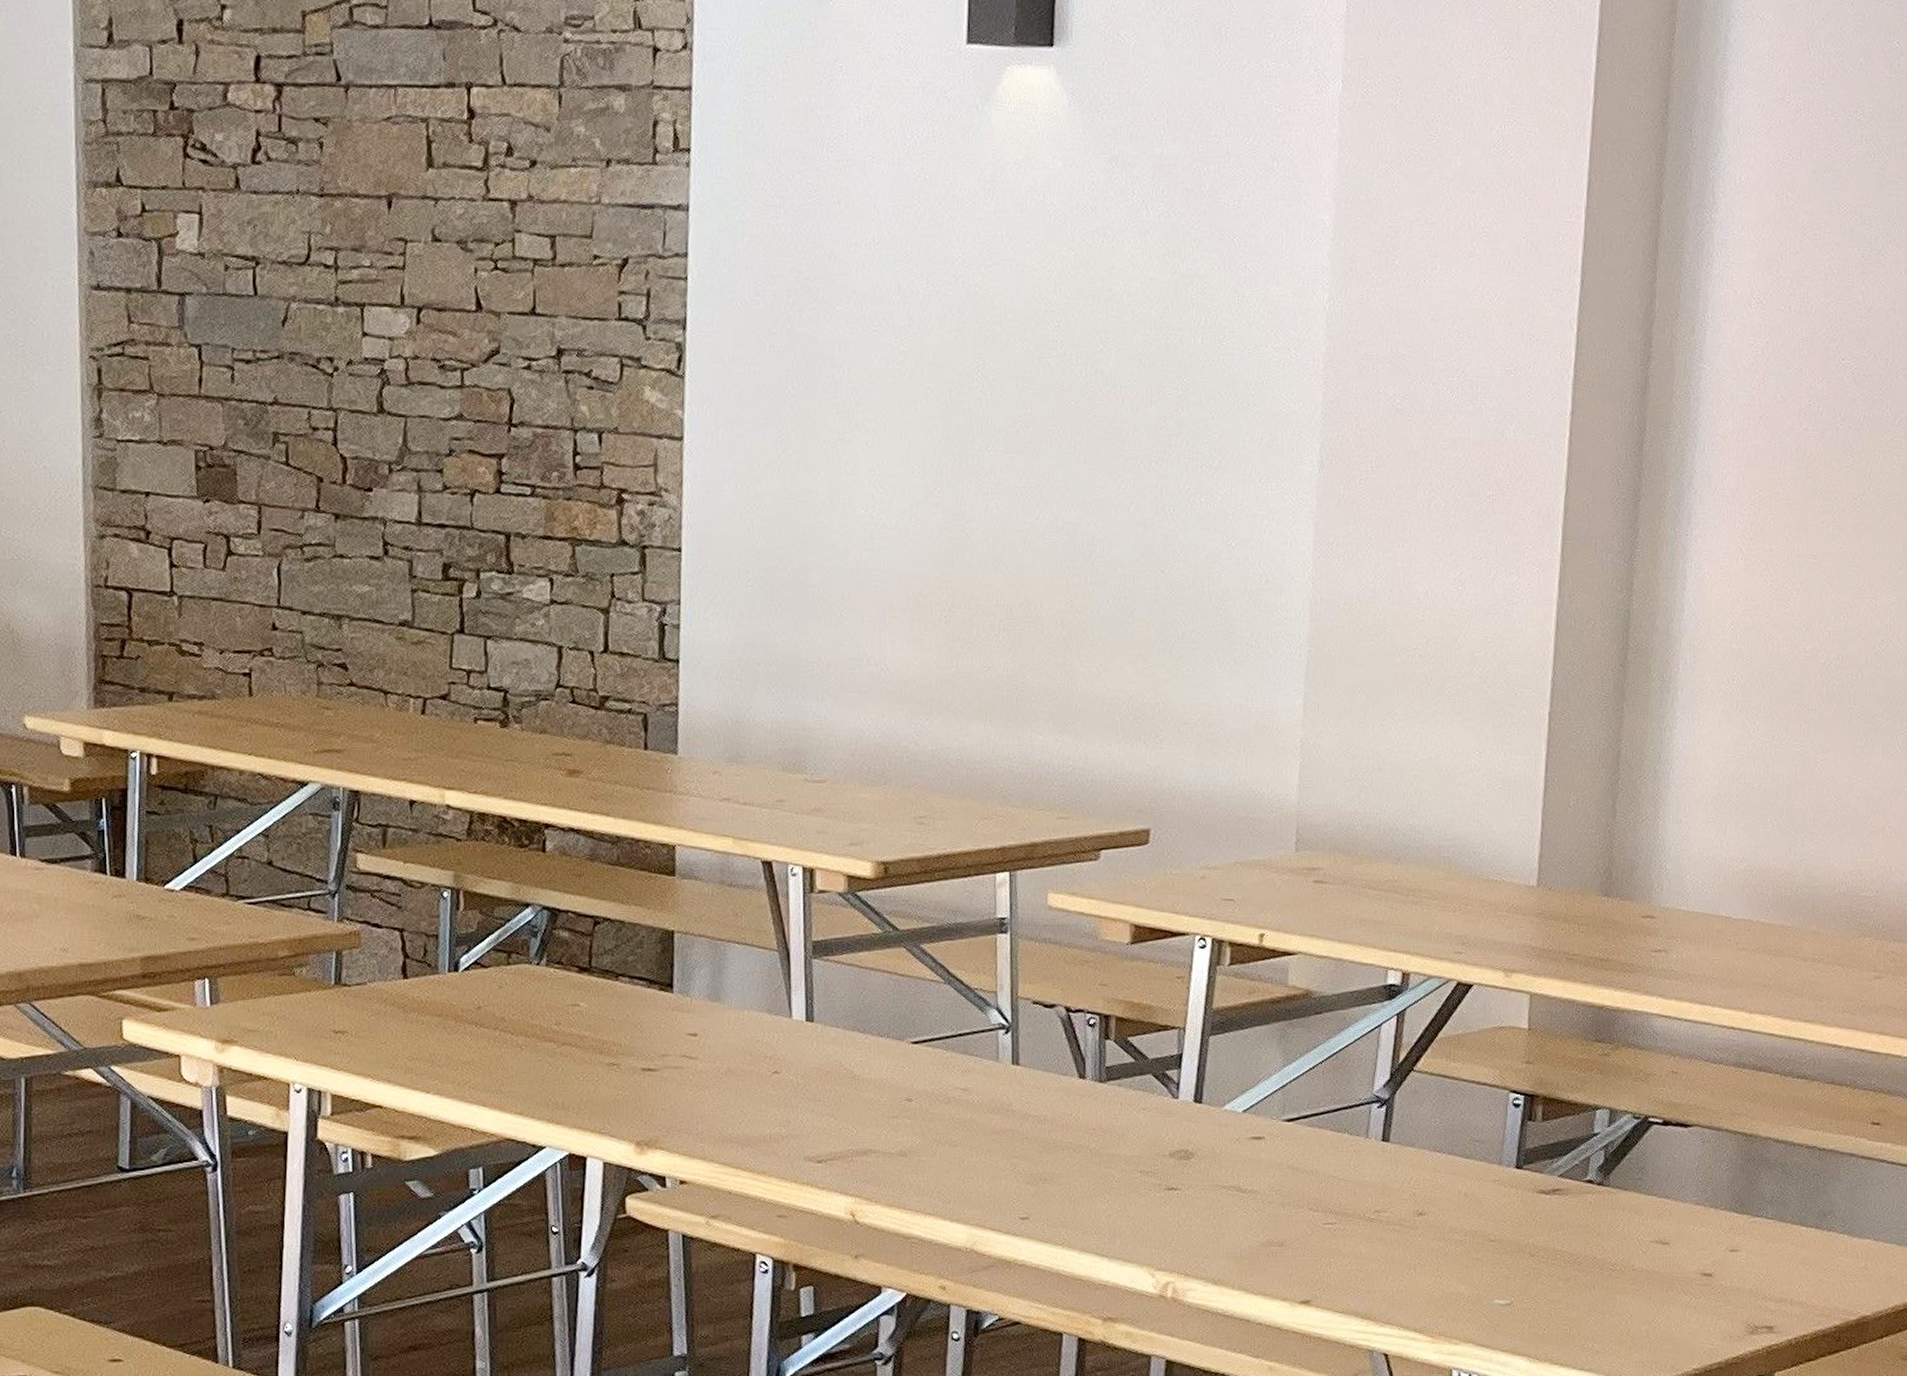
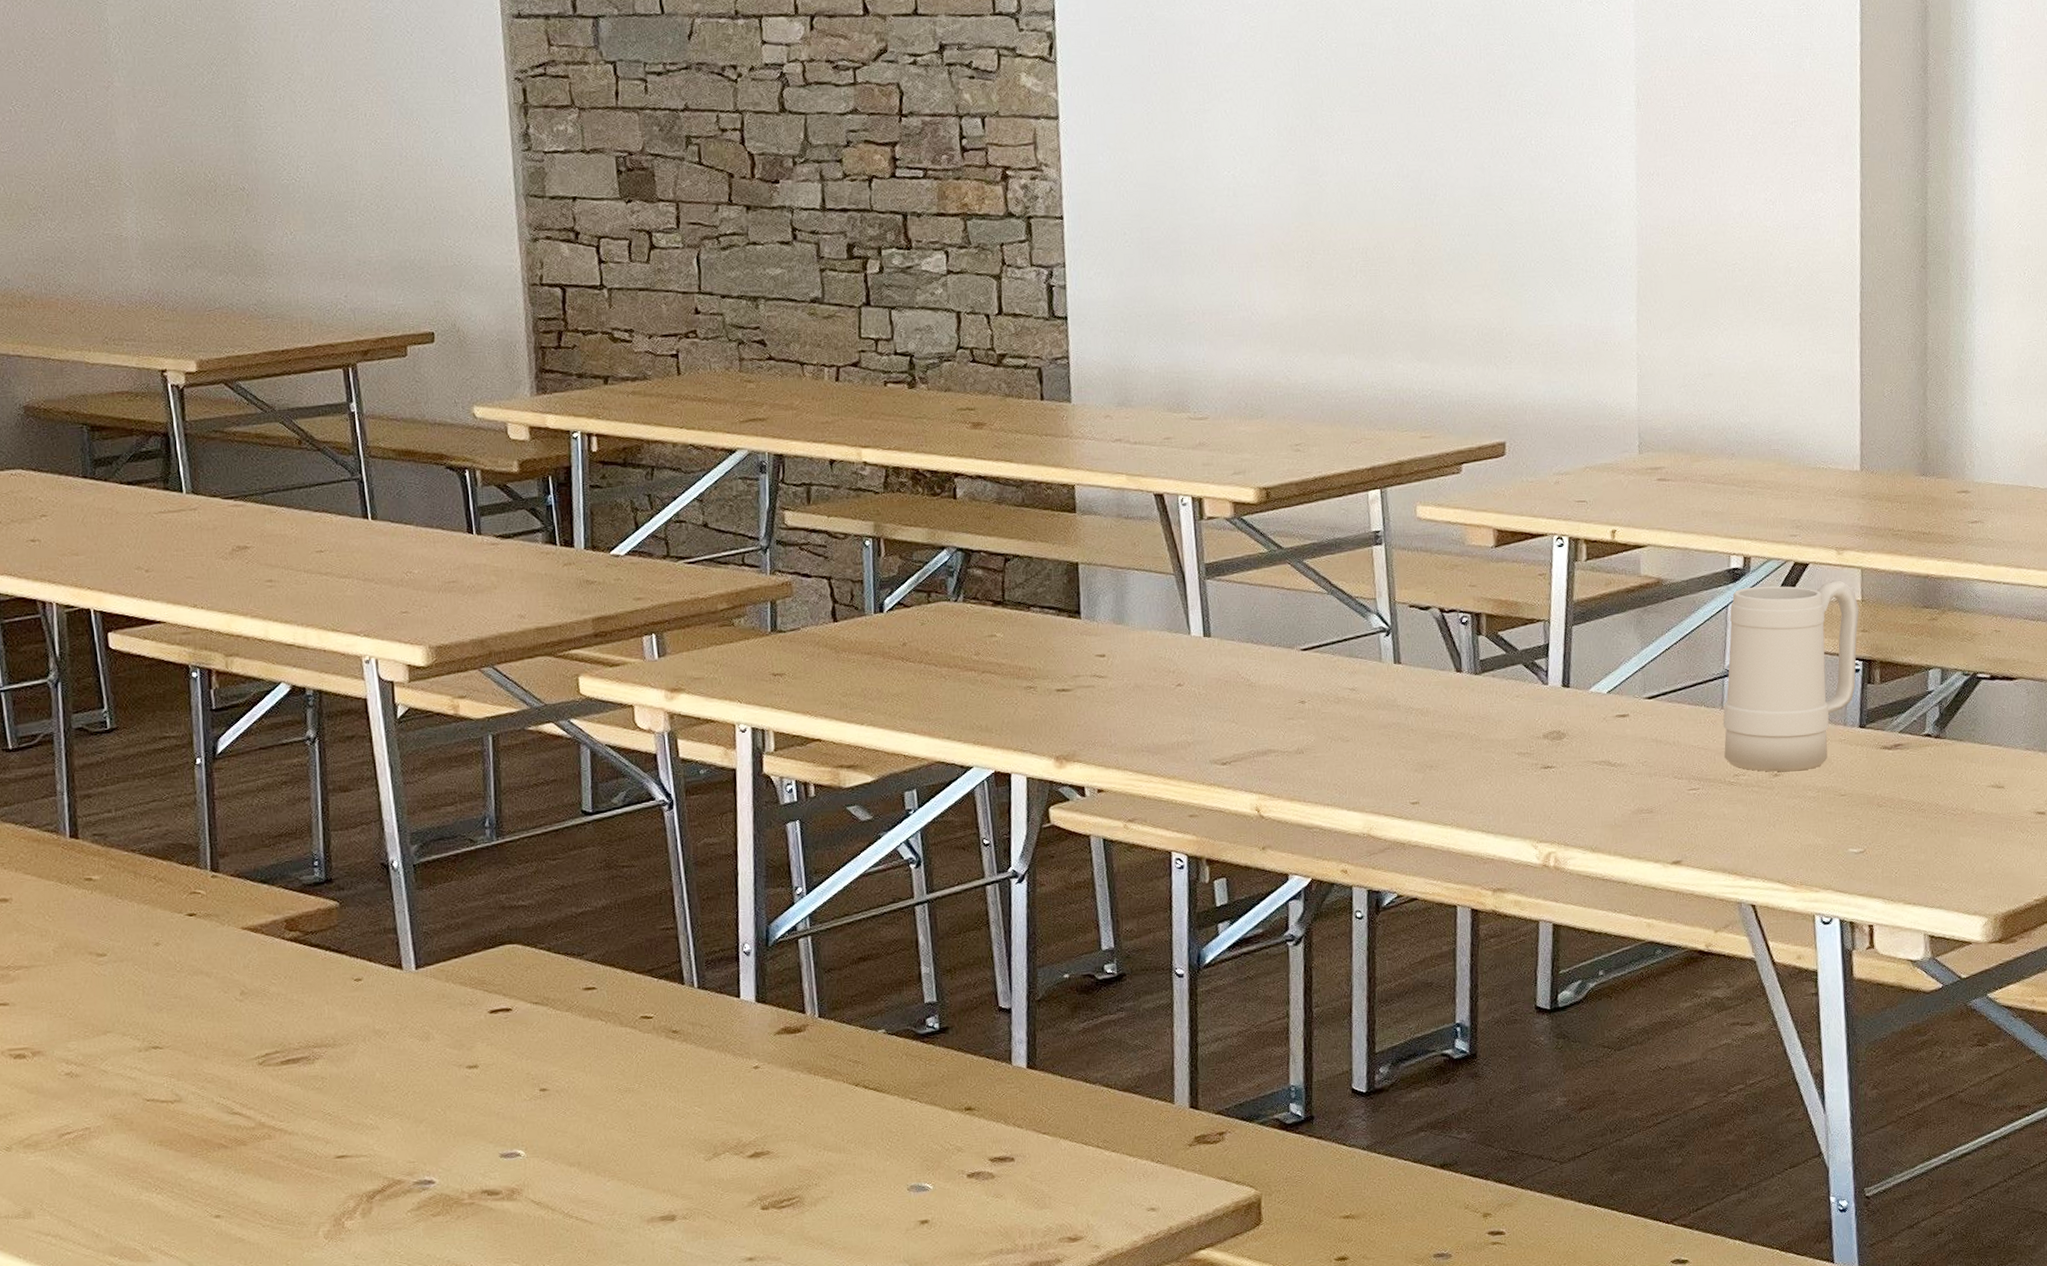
beer mug: none [1366,1005,1525,1211] -> present [1723,580,1859,772]

